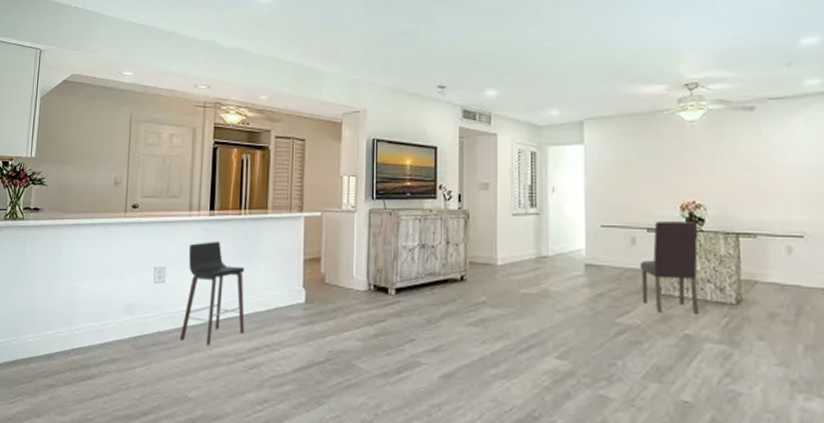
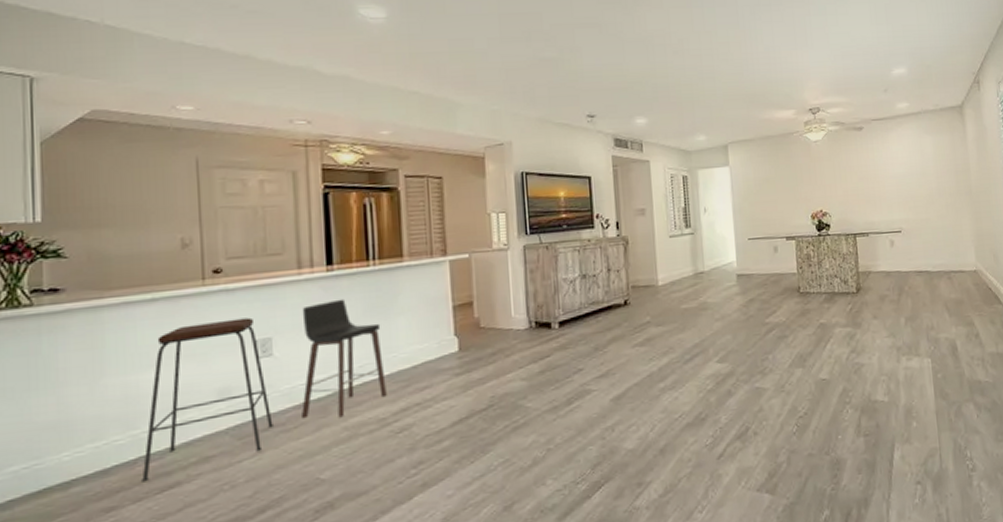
bar stool: none [71,247,160,370] -> present [142,317,273,482]
dining chair: present [639,221,699,314] -> none [781,228,829,309]

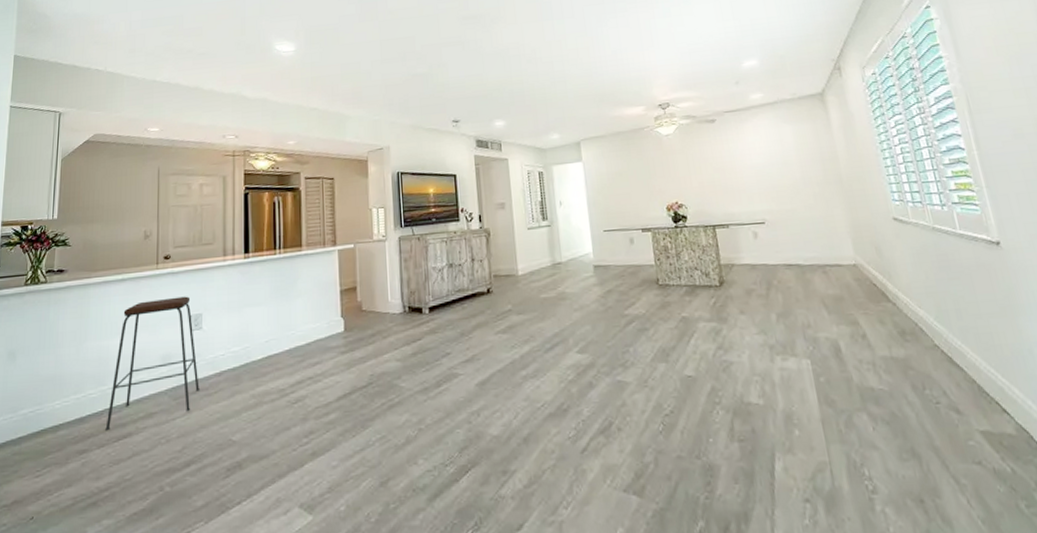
bar stool: present [302,298,387,419] -> none [221,282,286,386]

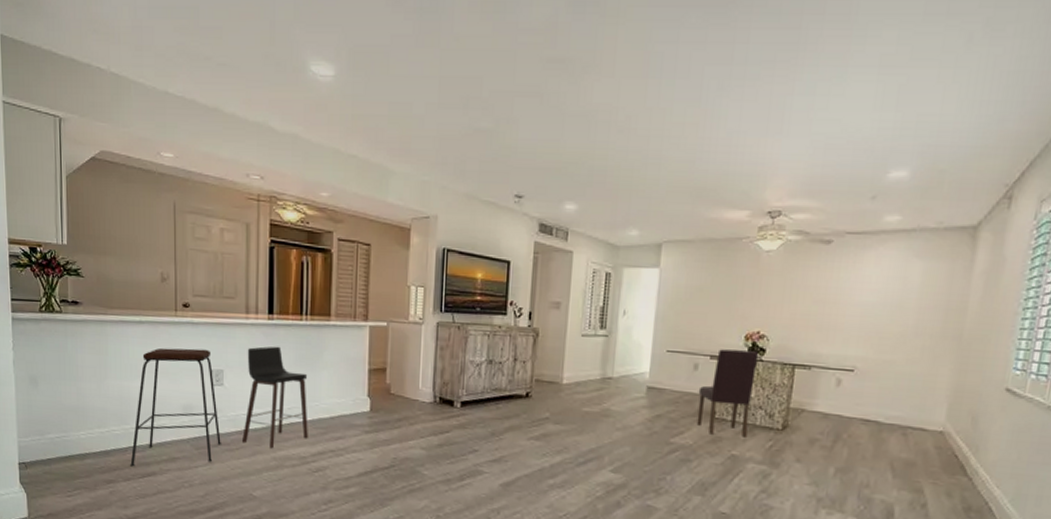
bar stool: none [221,282,286,386] -> present [242,346,308,449]
dining chair: none [638,219,691,301] -> present [696,349,759,437]

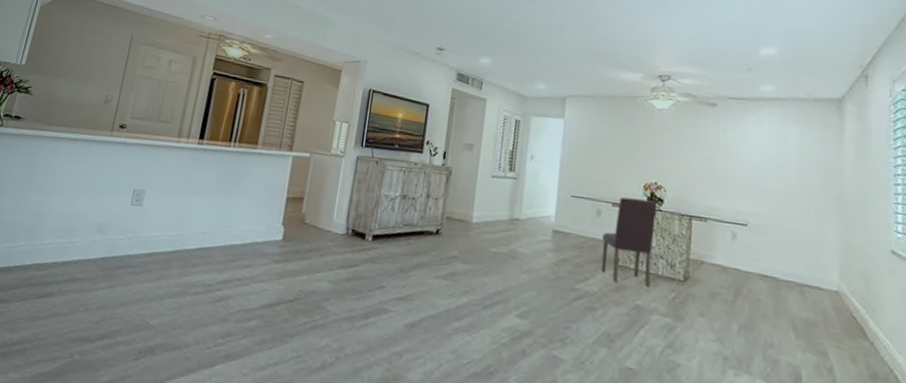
bar stool: present [130,347,221,467] -> none [29,165,137,286]
bar stool: present [242,346,308,449] -> none [149,169,227,274]

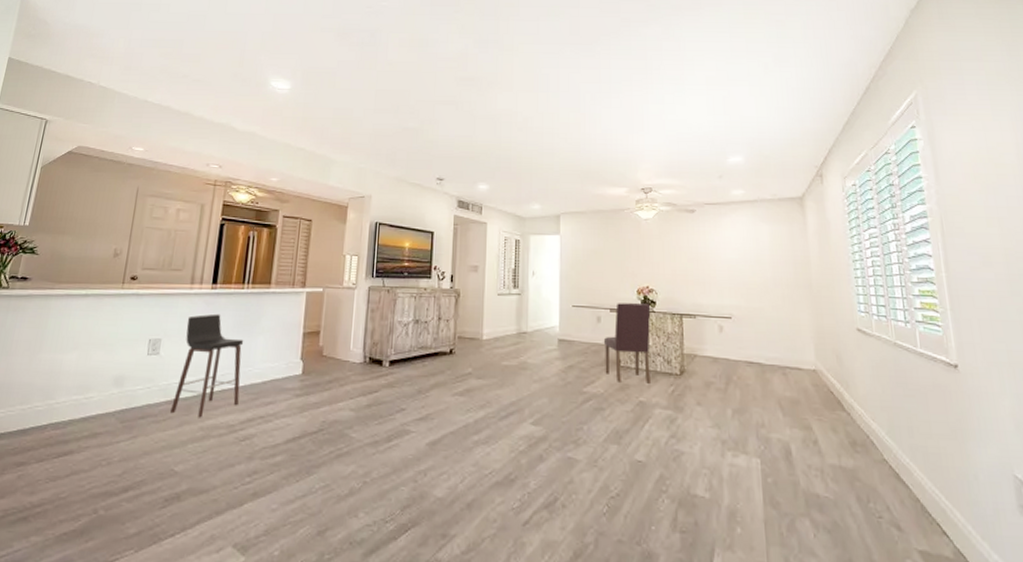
bar stool: none [149,169,227,274] -> present [170,313,244,418]

